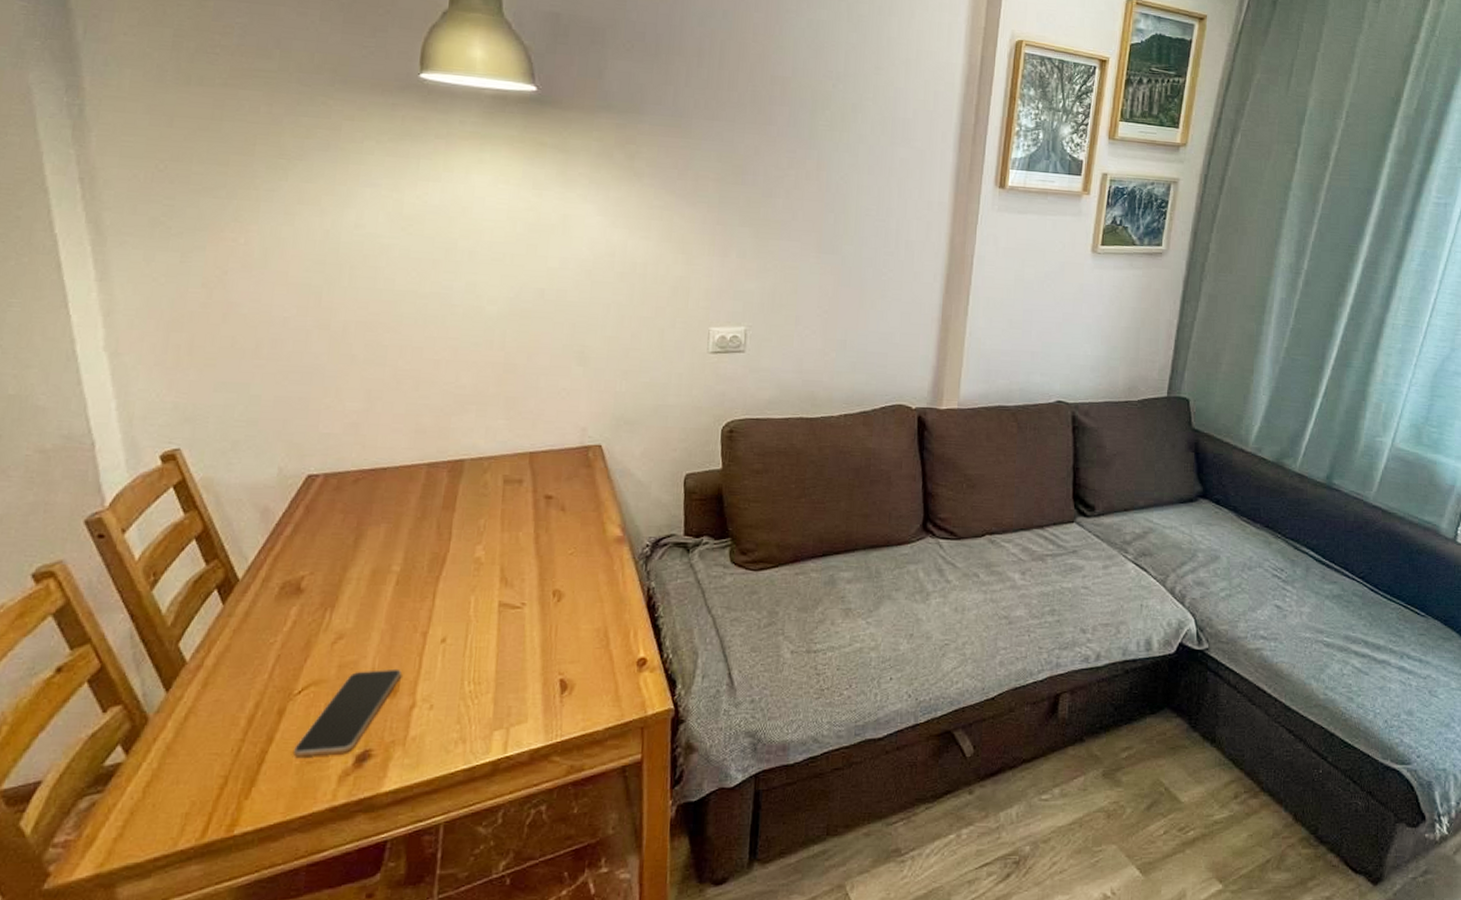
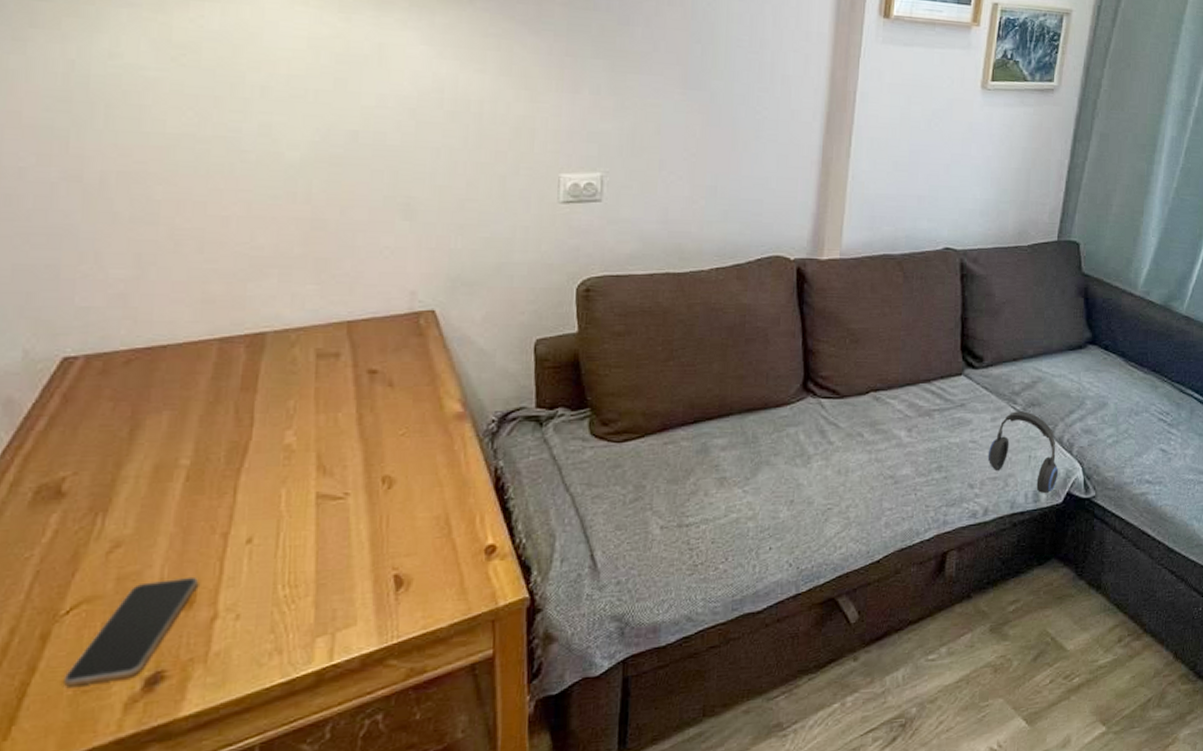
headphones: none [1099,560,1171,642] -> present [987,411,1059,493]

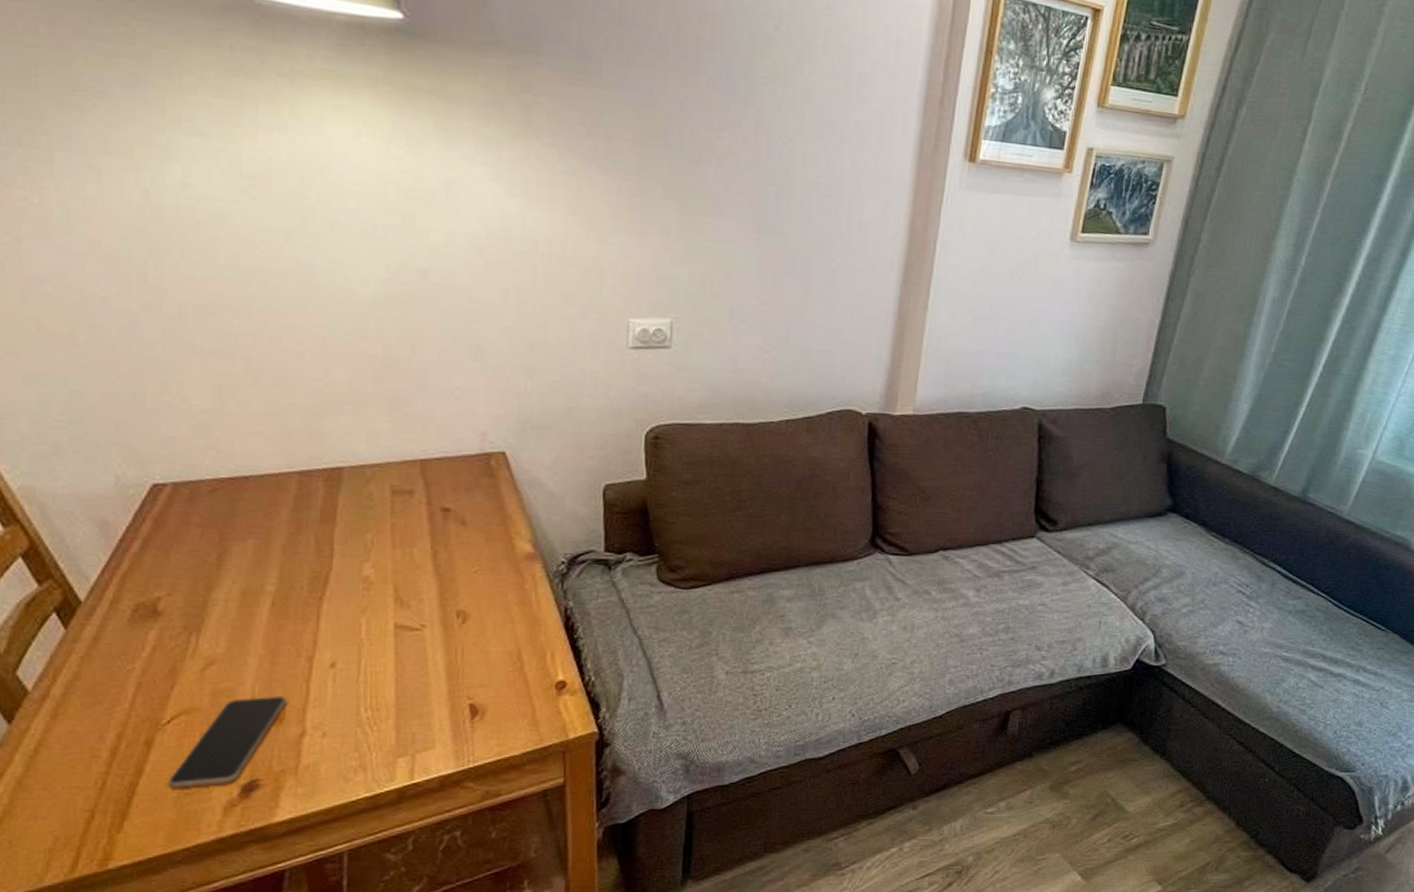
headphones: present [987,411,1059,493] -> none [1056,576,1130,659]

